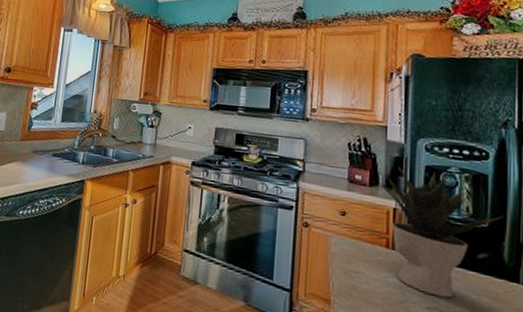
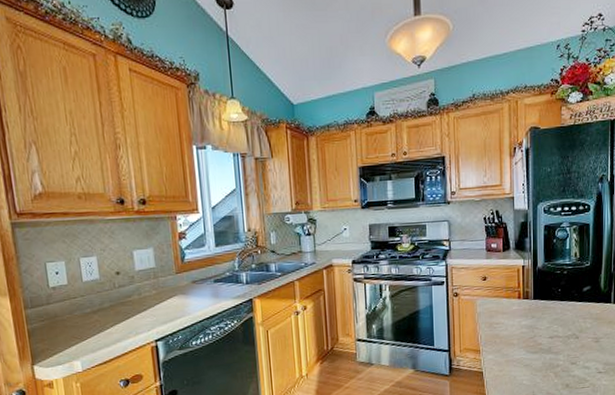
potted plant: present [388,167,503,298] -> none [517,229,600,327]

